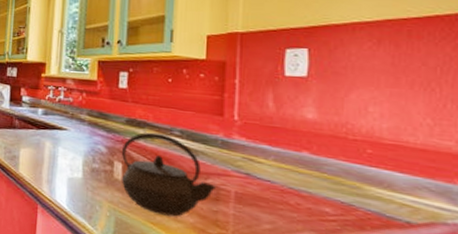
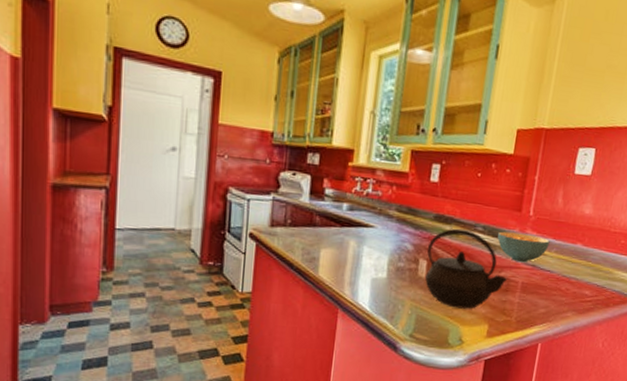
cereal bowl: none [198,136,265,171] -> present [497,231,550,263]

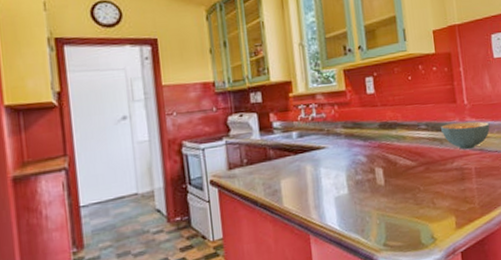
kettle: present [425,228,508,309] -> none [380,130,461,208]

